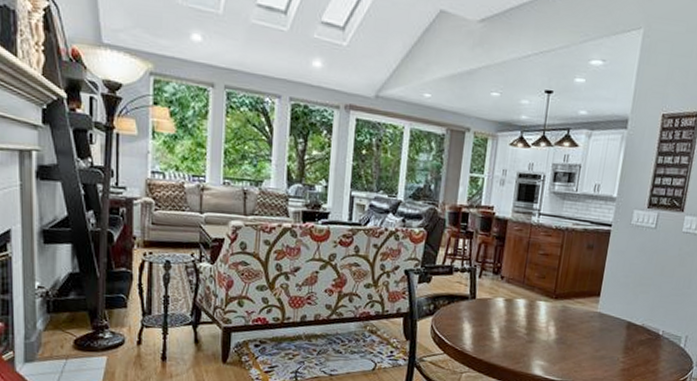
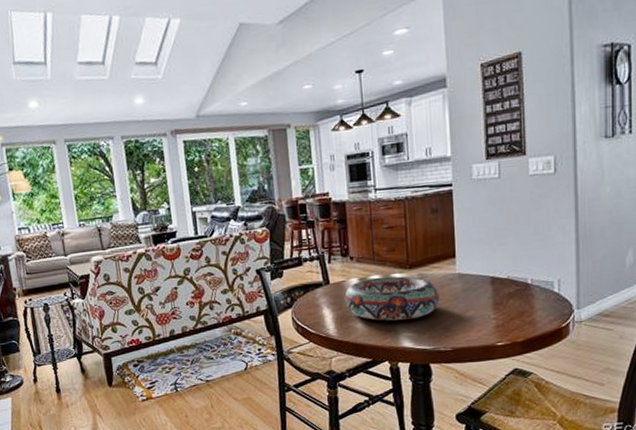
decorative bowl: none [486,300,578,349] -> present [344,276,440,321]

